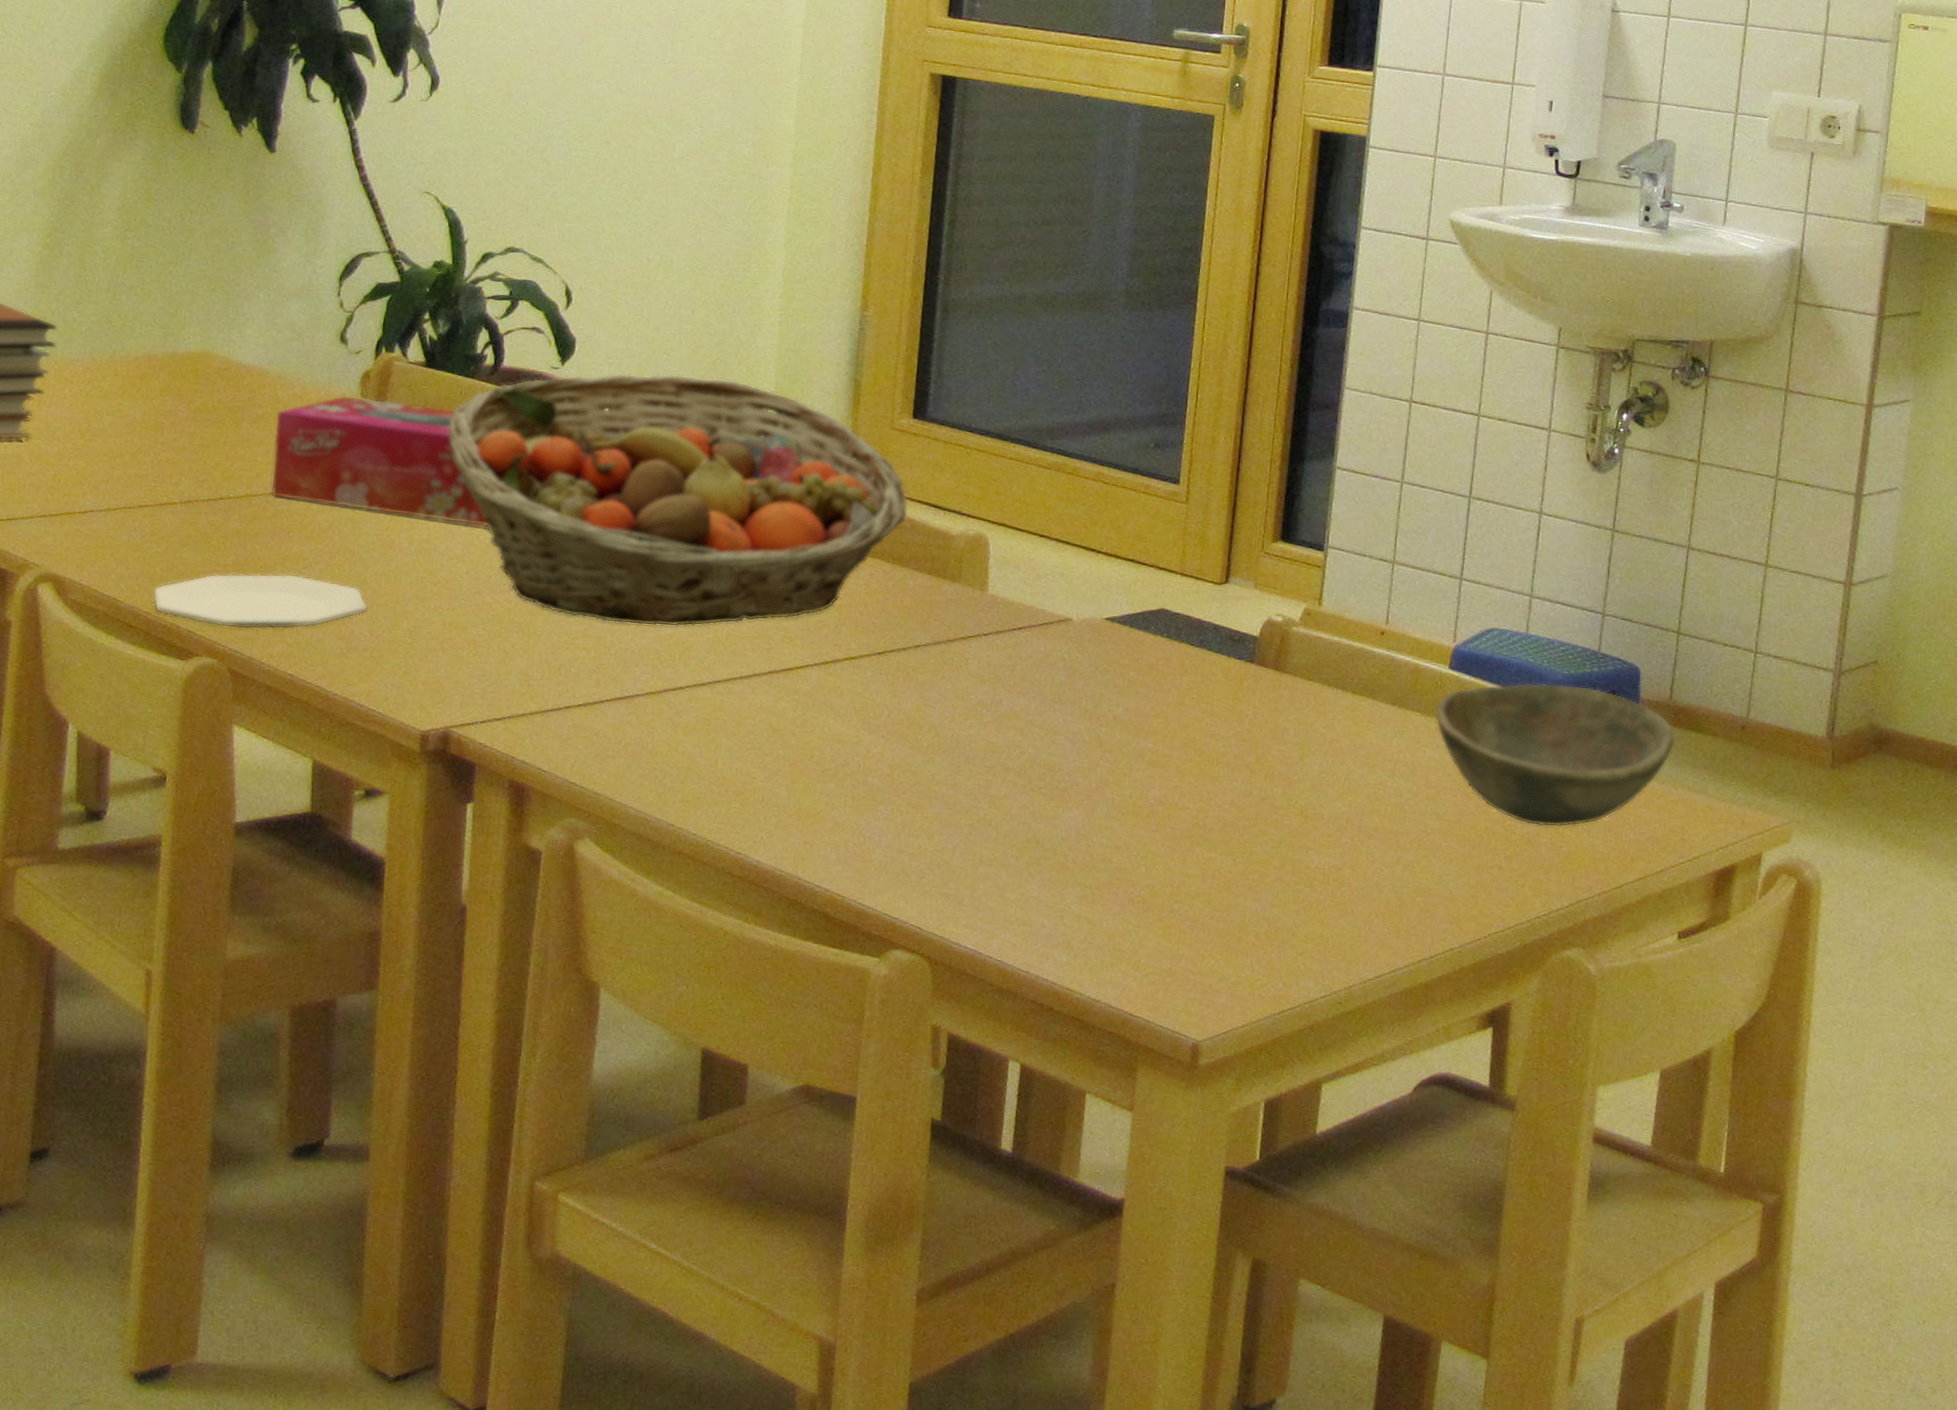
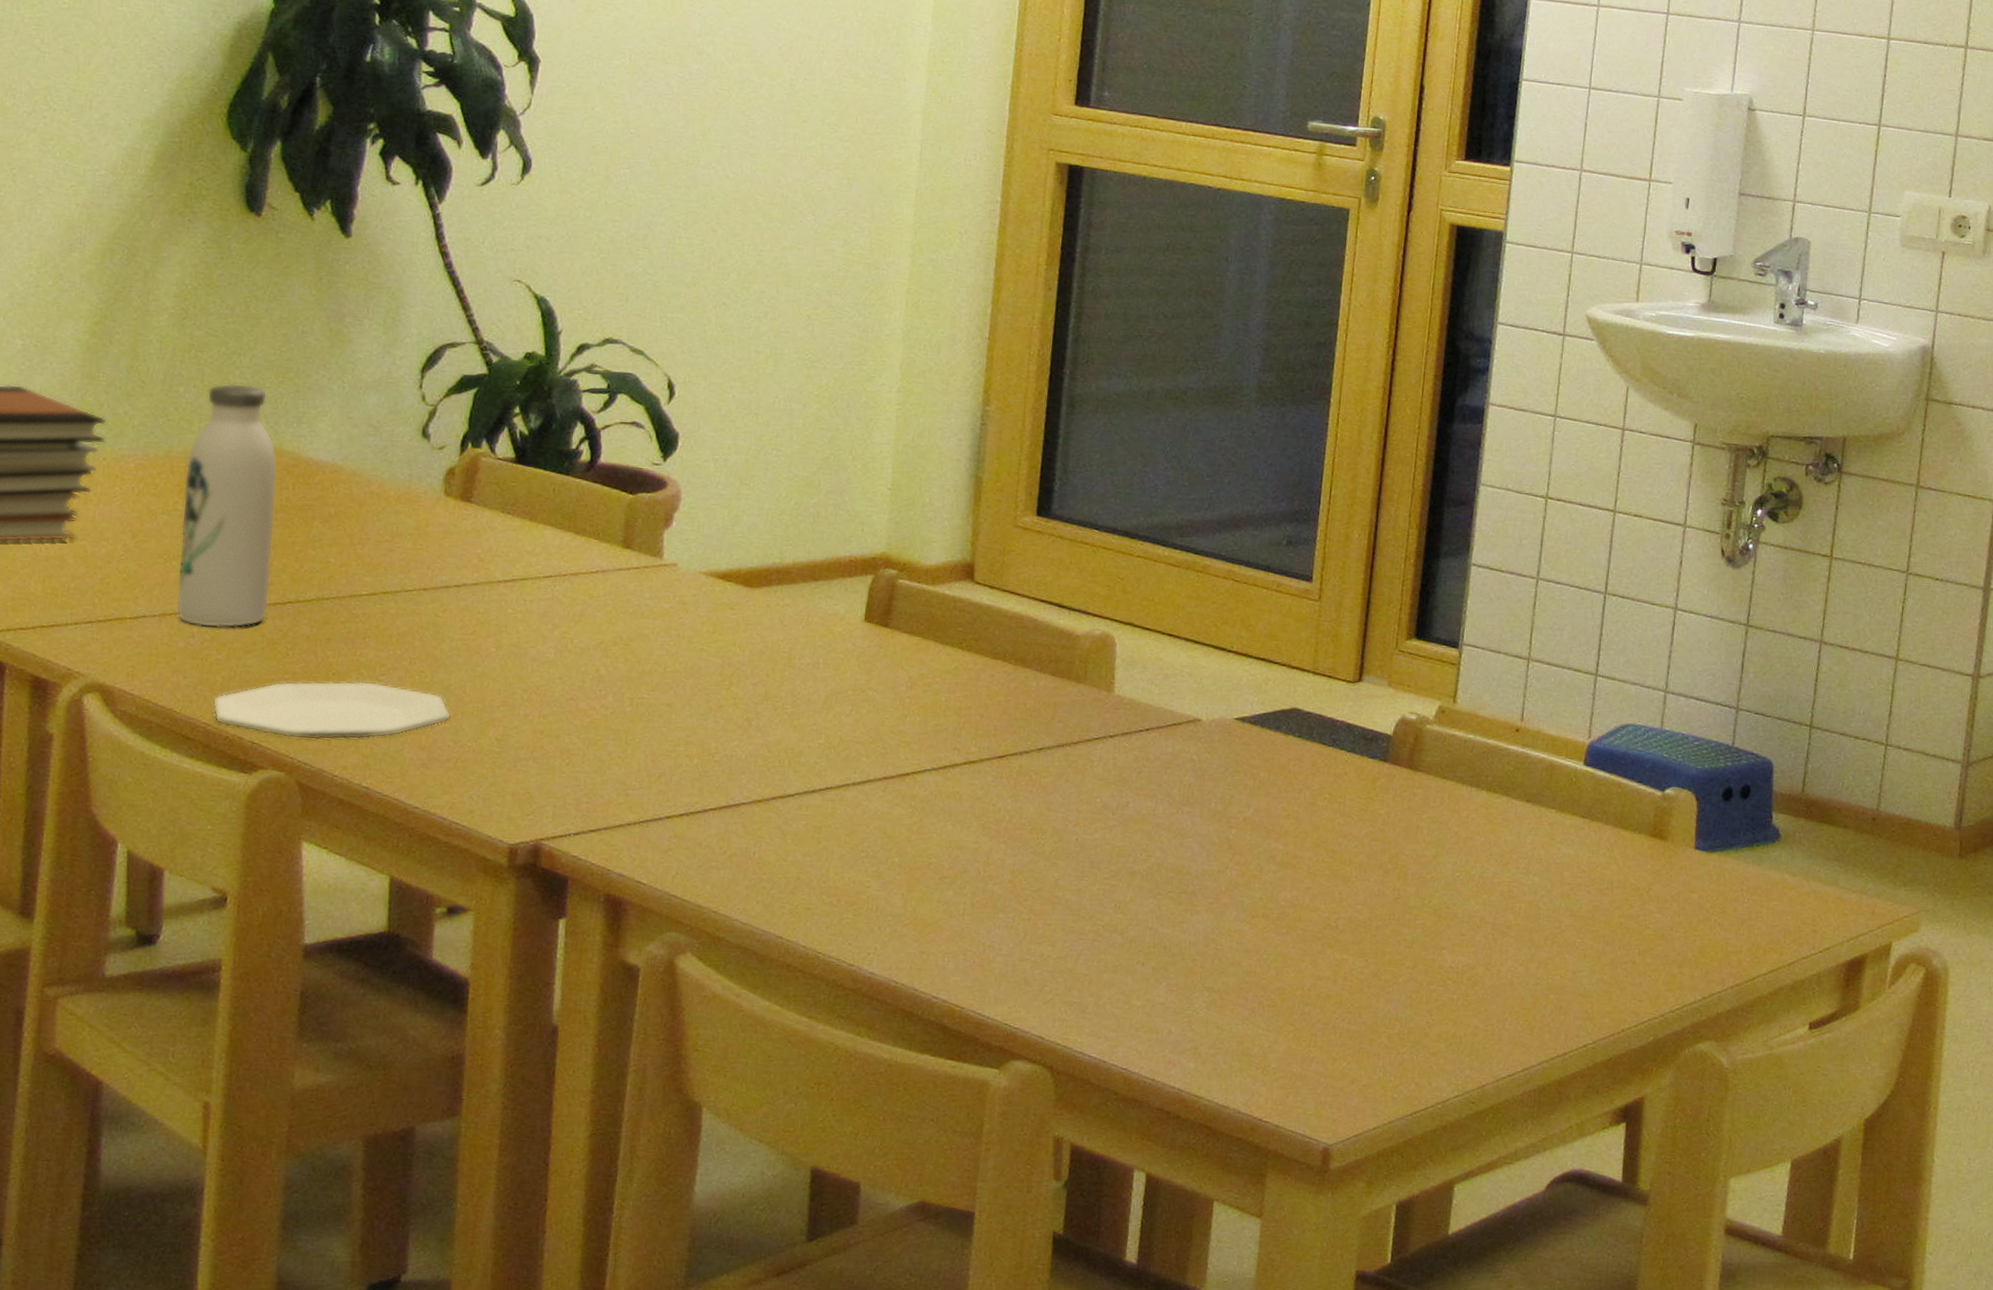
water bottle: none [120,291,211,523] -> present [176,383,279,628]
tissue box: present [271,395,488,527] -> none [345,492,583,630]
fruit basket: present [450,373,909,627] -> none [542,469,1032,733]
bowl: present [1435,682,1675,828] -> none [1569,777,1808,922]

